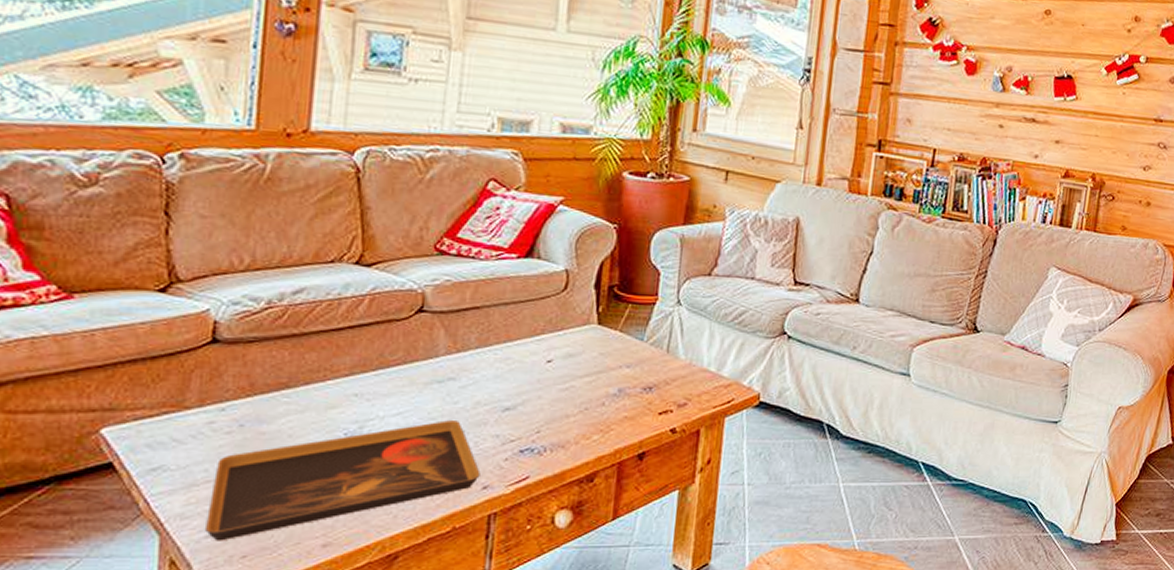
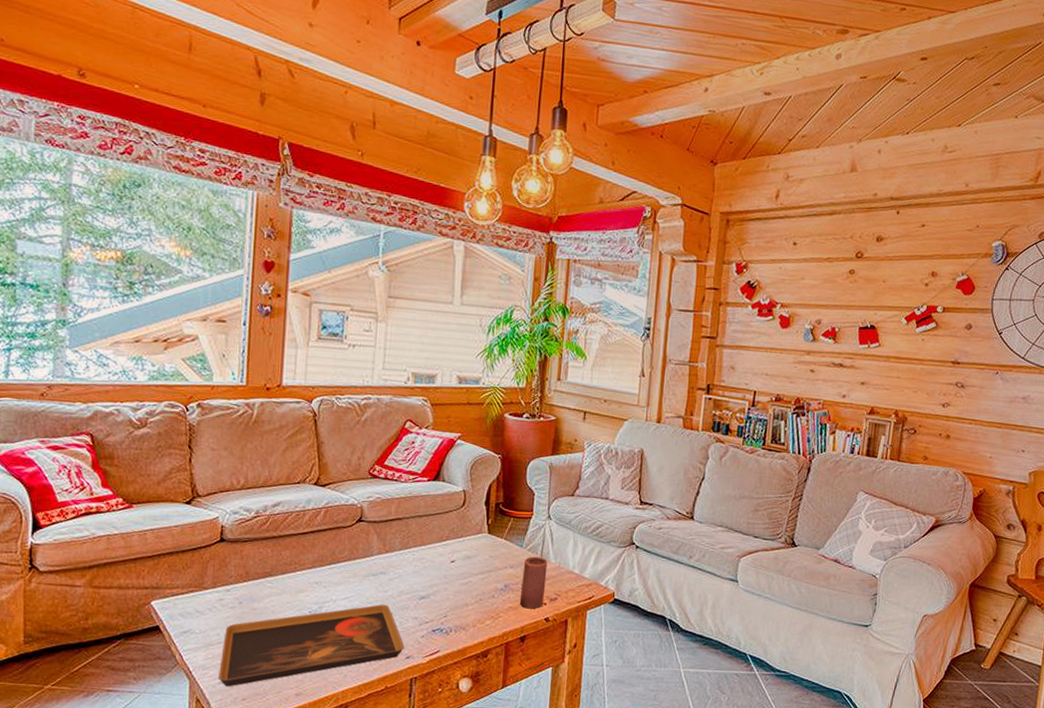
candle: none [637,352,676,418] -> present [519,556,548,609]

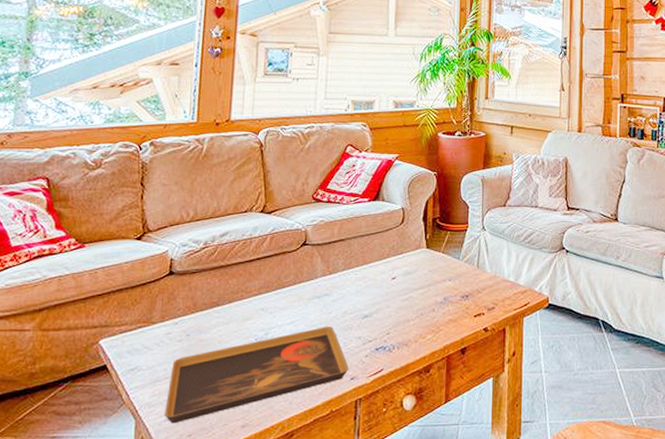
candle: present [519,556,548,609] -> none [458,268,484,320]

